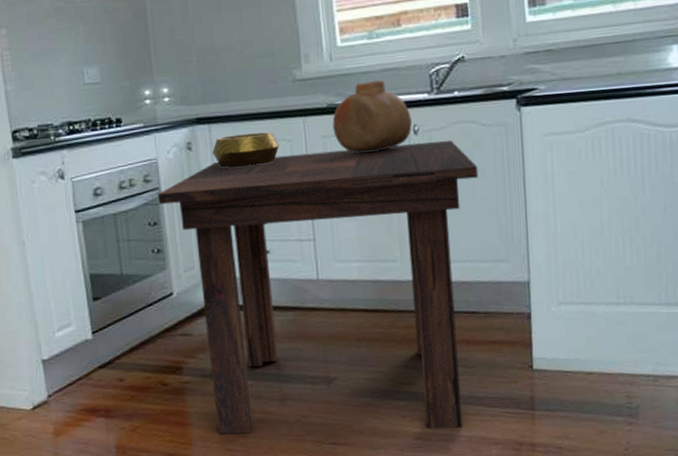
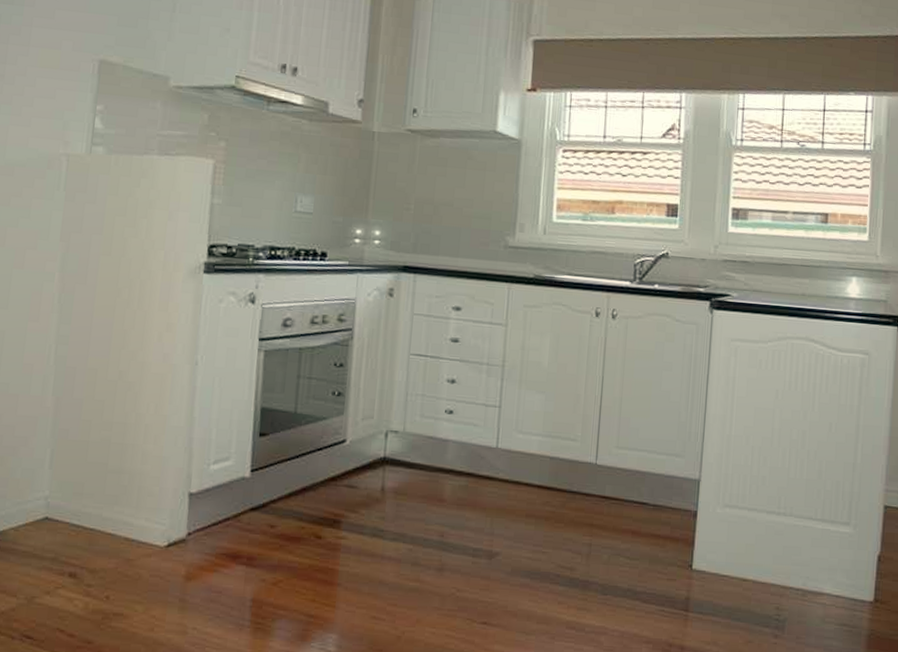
dining table: present [157,140,479,435] -> none [348,313,667,622]
decorative bowl: present [212,132,280,168] -> none [413,288,482,323]
vase: present [332,80,412,154] -> none [536,260,612,329]

